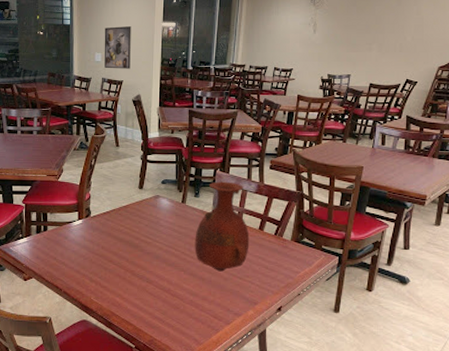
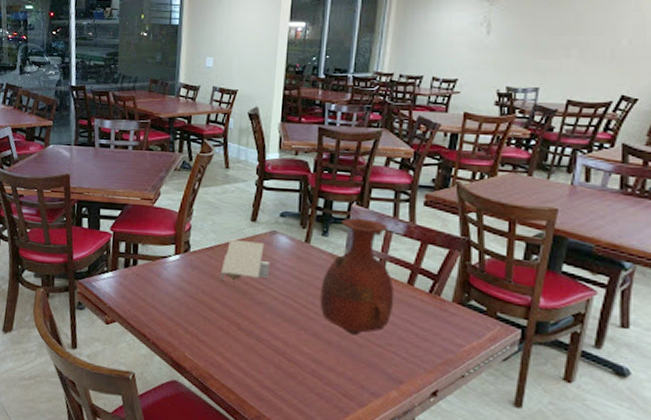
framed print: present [104,26,131,69] -> none [216,27,251,76]
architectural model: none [117,205,155,238] -> present [220,240,269,282]

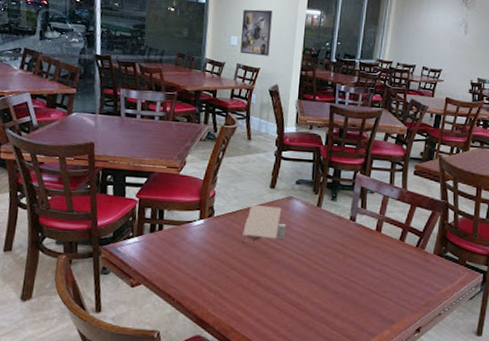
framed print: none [216,27,251,76] -> present [240,9,273,56]
vase: present [320,217,395,336] -> none [328,185,389,286]

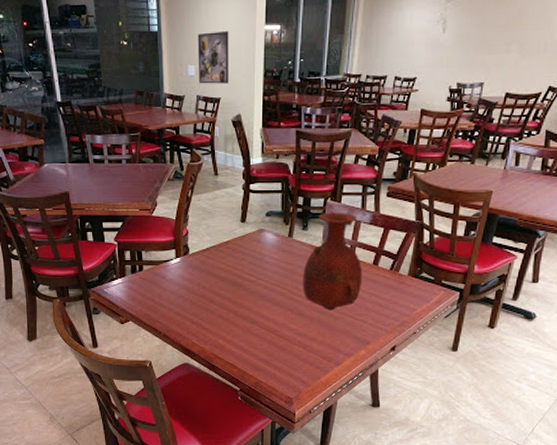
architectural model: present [242,205,286,243] -> none [218,240,259,276]
vase: none [328,185,389,286] -> present [302,212,363,311]

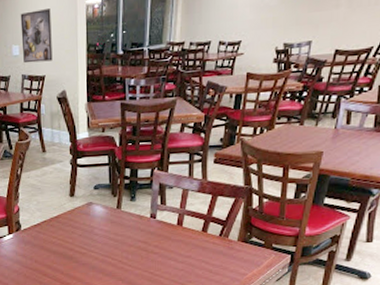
vase: present [302,212,363,311] -> none [132,181,192,279]

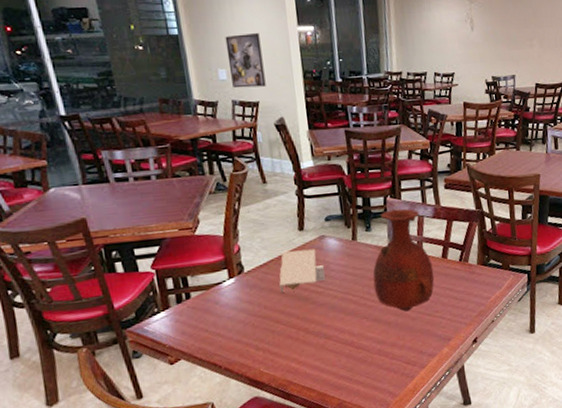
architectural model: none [49,214,89,250] -> present [279,249,325,293]
vase: none [132,181,192,279] -> present [373,208,435,312]

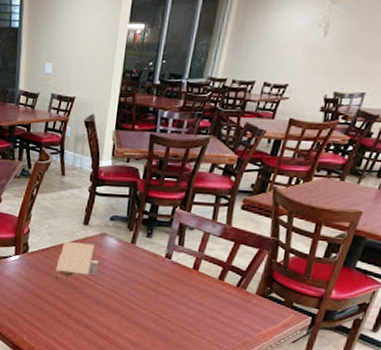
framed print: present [225,33,266,89] -> none [55,29,90,83]
vase: present [373,208,435,312] -> none [140,221,207,323]

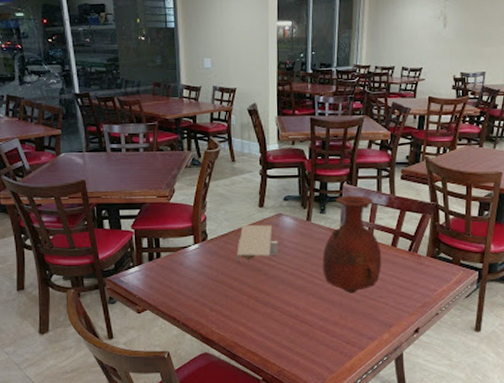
vase: none [140,221,207,323] -> present [322,195,382,294]

